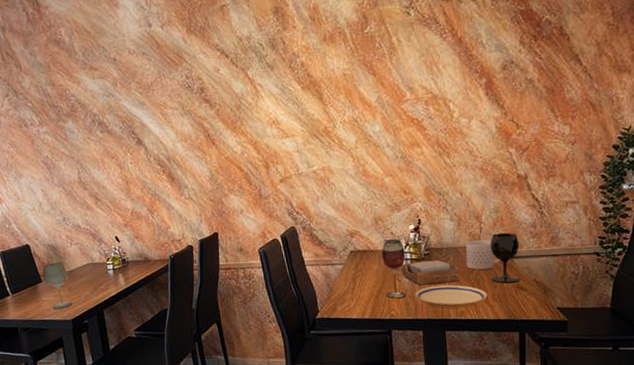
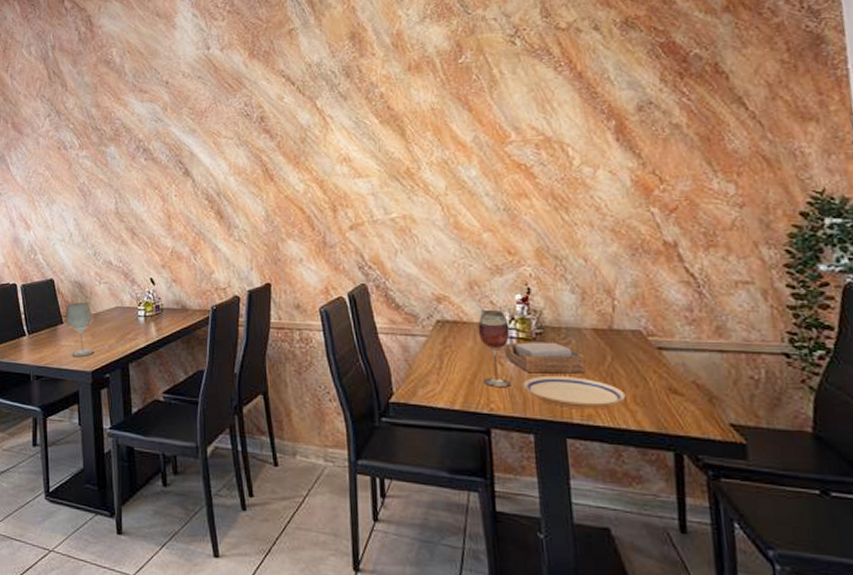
mug: present [465,239,500,270] -> none [591,321,643,362]
wine glass: present [489,232,520,284] -> none [627,314,672,383]

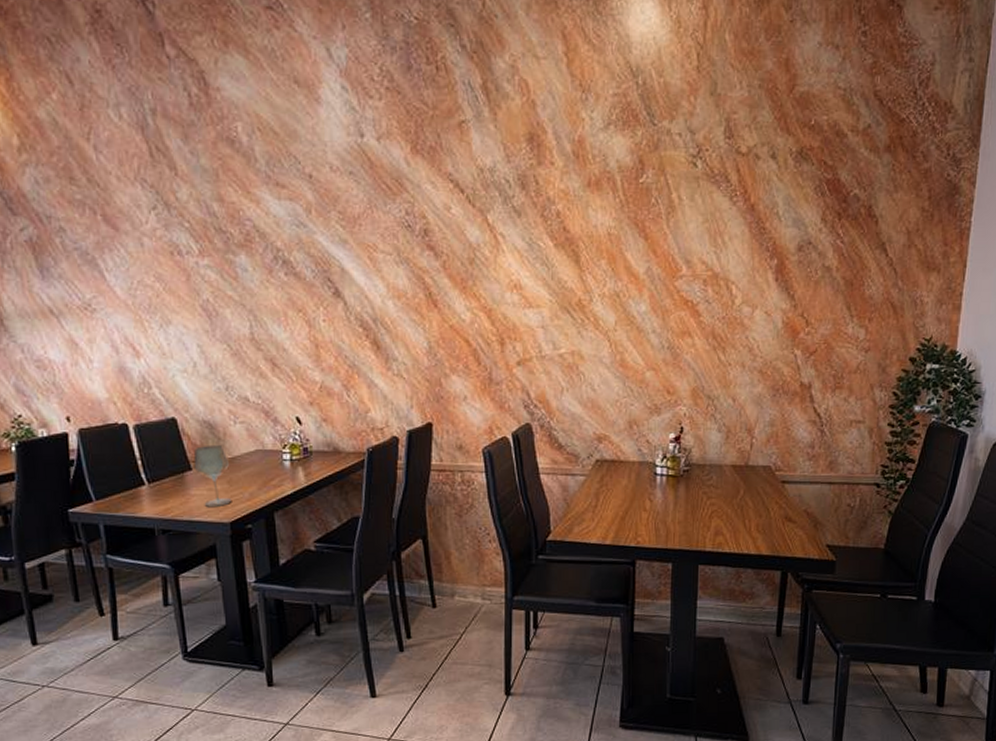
wineglass: present [477,309,511,387] -> none [633,448,661,521]
napkin holder: present [503,342,586,374] -> none [654,478,722,508]
plate: present [523,375,626,410] -> none [668,509,751,539]

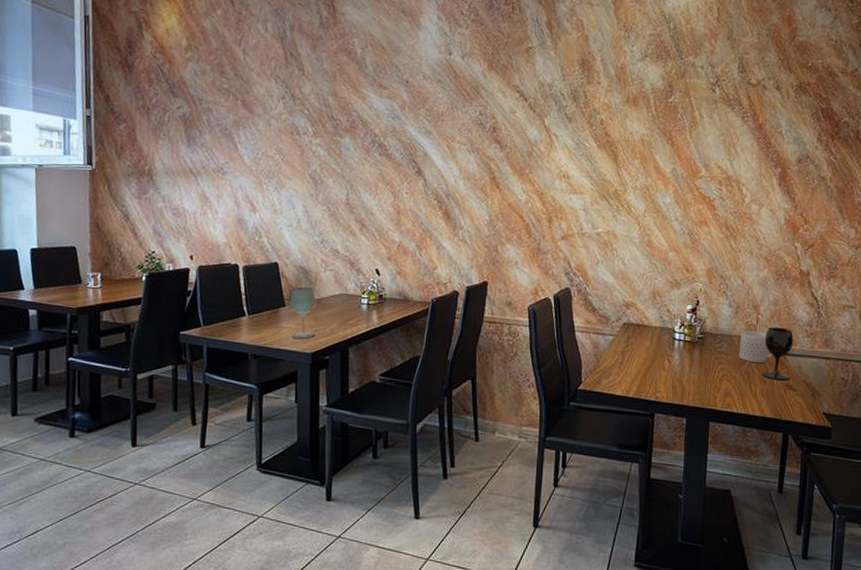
mug: none [730,457,770,495] -> present [739,330,773,363]
wine glass: none [757,451,794,512] -> present [762,327,794,381]

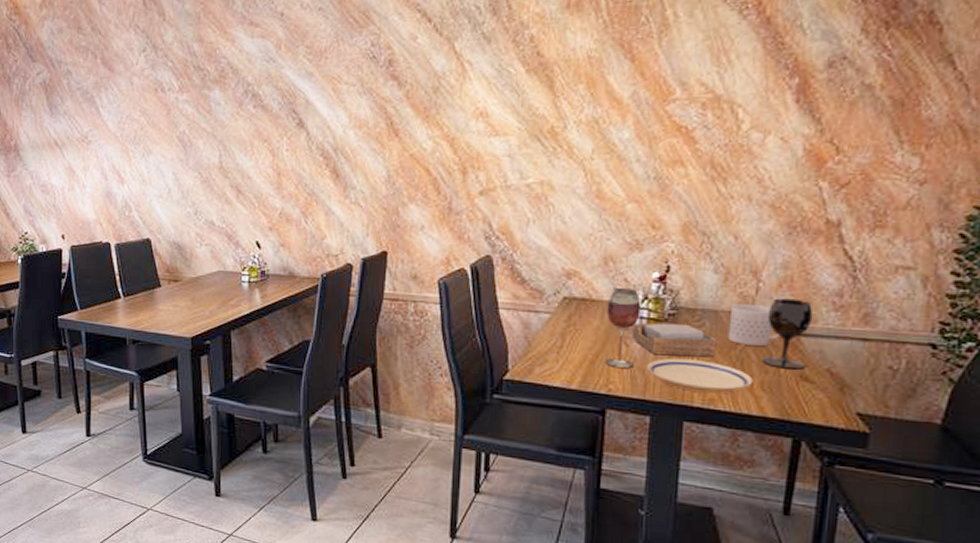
wine glass: present [287,286,317,339] -> none [163,264,194,322]
wineglass: none [654,316,679,380] -> present [605,287,641,368]
napkin holder: none [672,344,732,371] -> present [631,323,717,357]
plate: none [684,372,756,400] -> present [647,358,753,394]

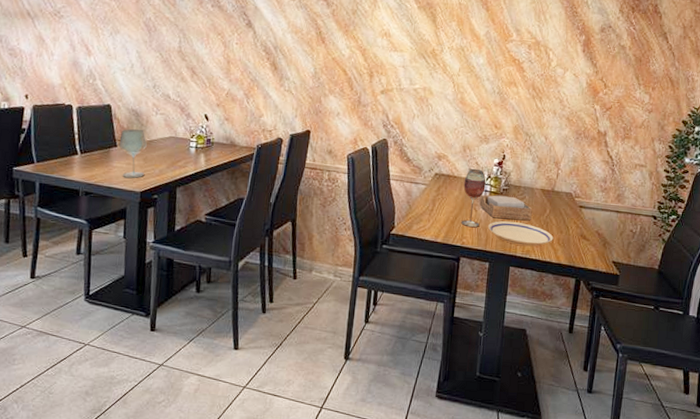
wine glass: none [163,264,194,322] -> present [119,128,147,178]
mug: present [728,303,780,347] -> none [539,184,570,215]
wine glass: present [762,298,814,370] -> none [559,181,590,231]

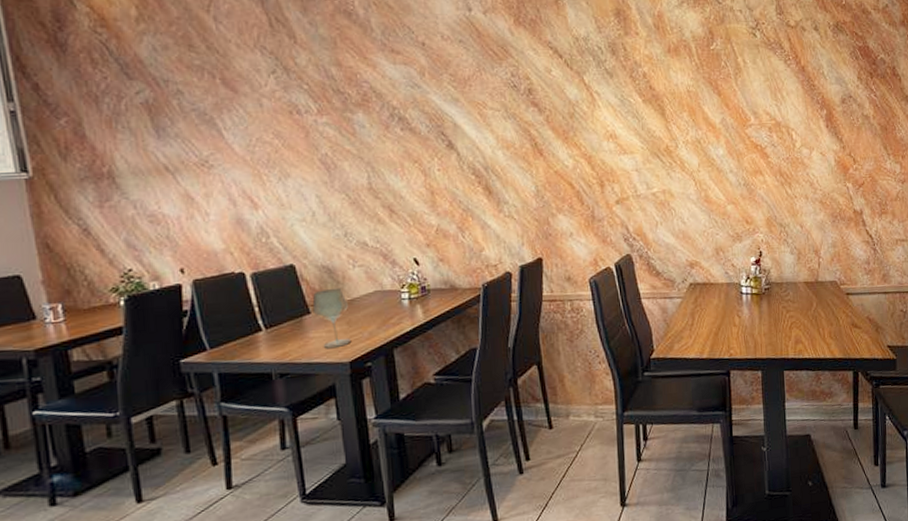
wineglass: present [461,168,486,227] -> none [722,271,746,336]
napkin holder: present [478,195,532,220] -> none [741,295,799,322]
plate: present [488,221,554,247] -> none [755,321,825,347]

